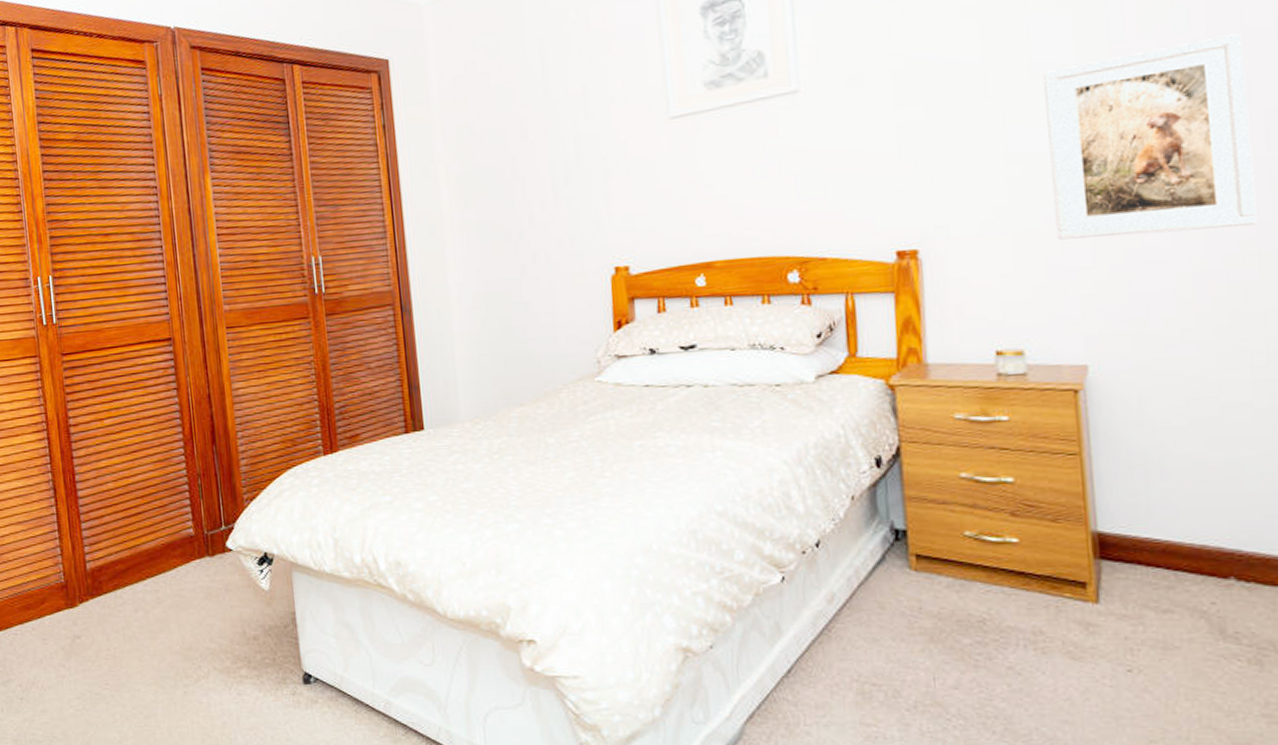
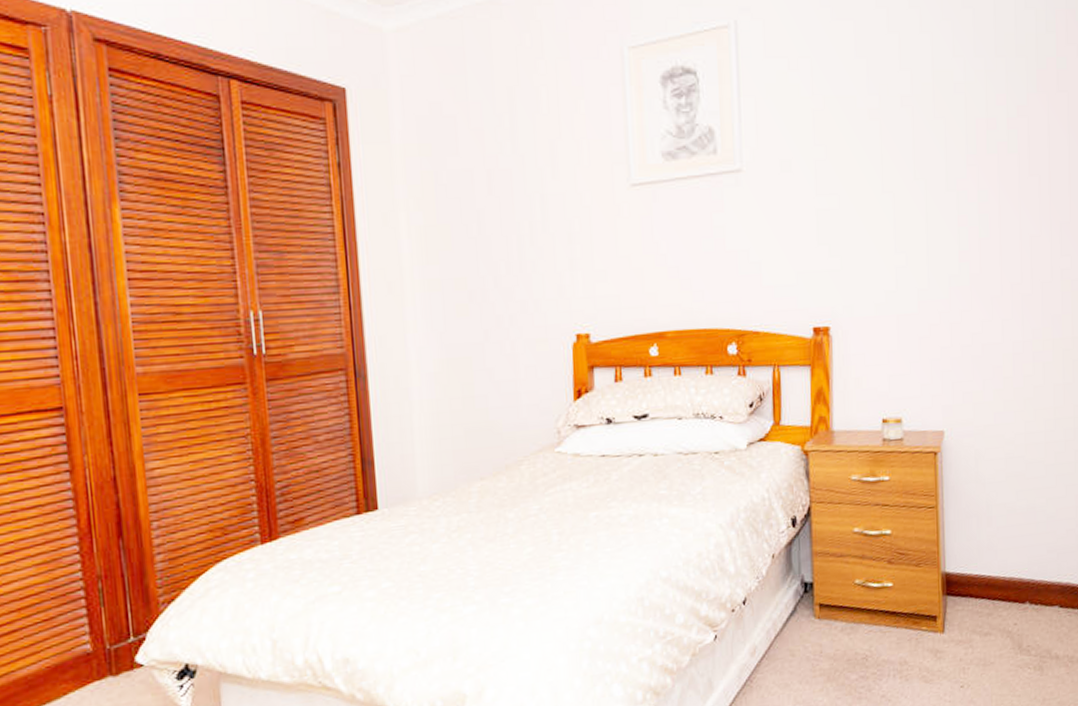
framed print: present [1043,33,1258,240] -> none [923,158,1053,322]

